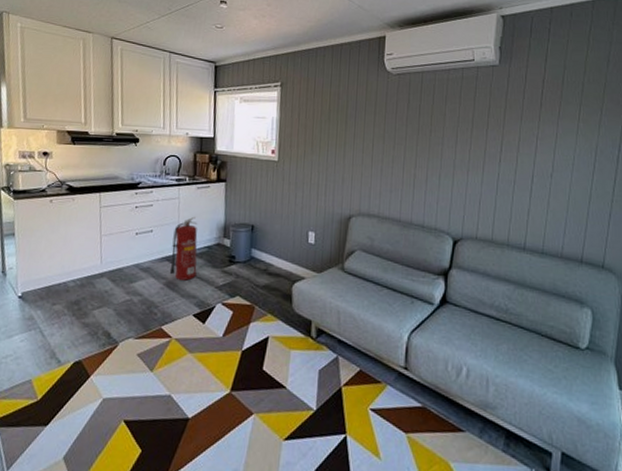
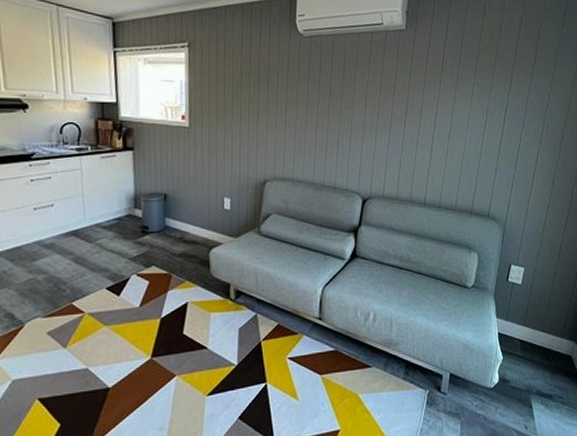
fire extinguisher: present [169,216,198,281] -> none [76,187,107,254]

